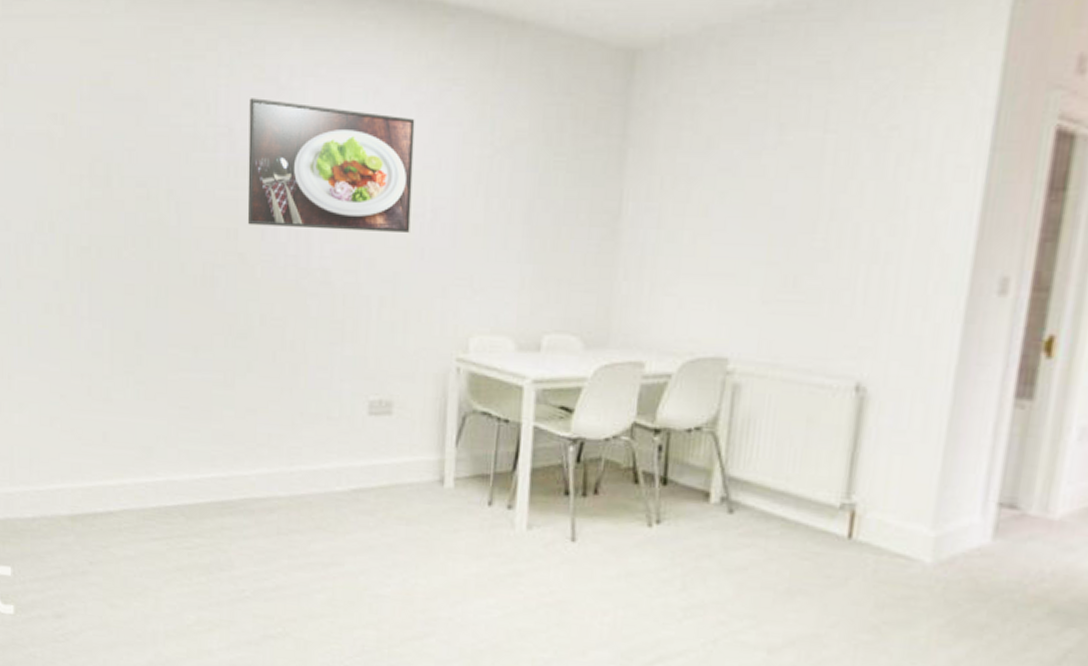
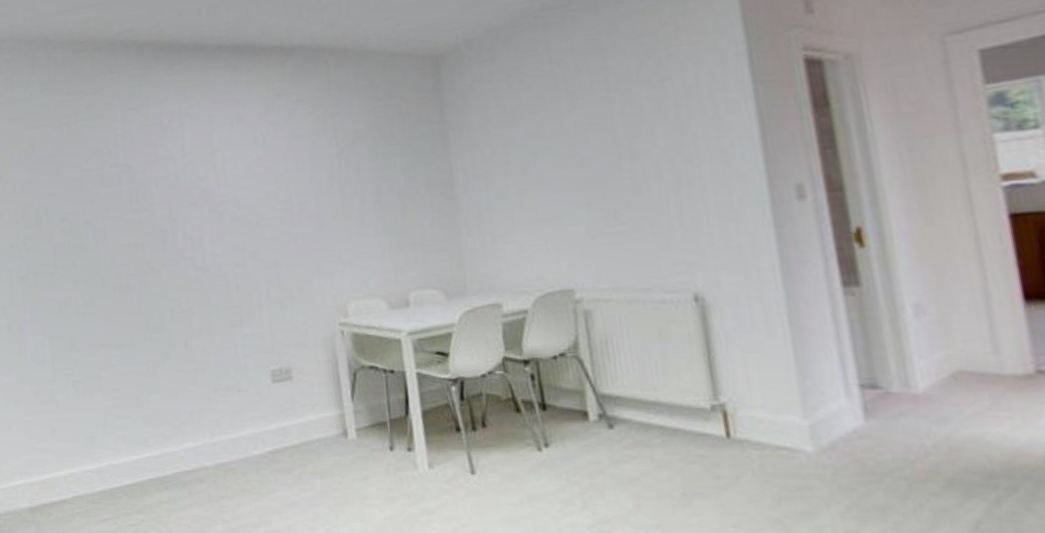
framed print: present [247,98,415,232] -> none [141,135,283,239]

